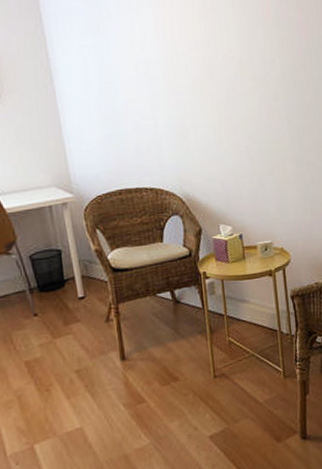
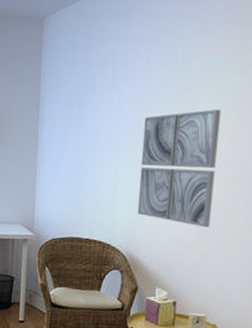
wall art: none [172,26,259,153] -> present [137,109,221,228]

